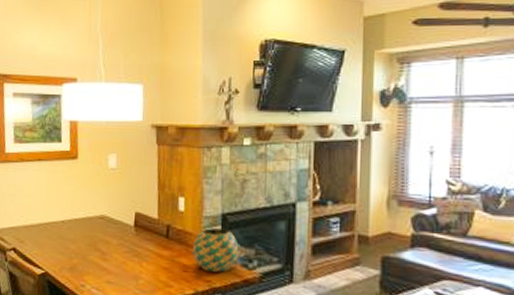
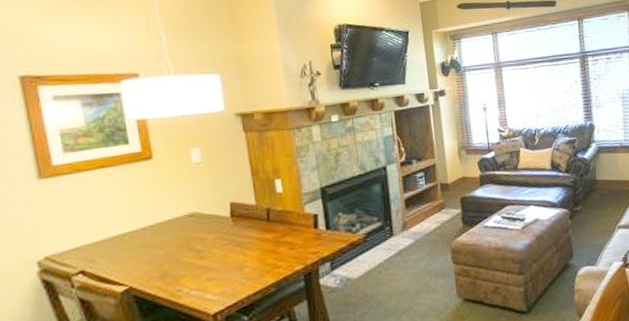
decorative ball: present [193,228,239,272] -> none [296,201,342,244]

